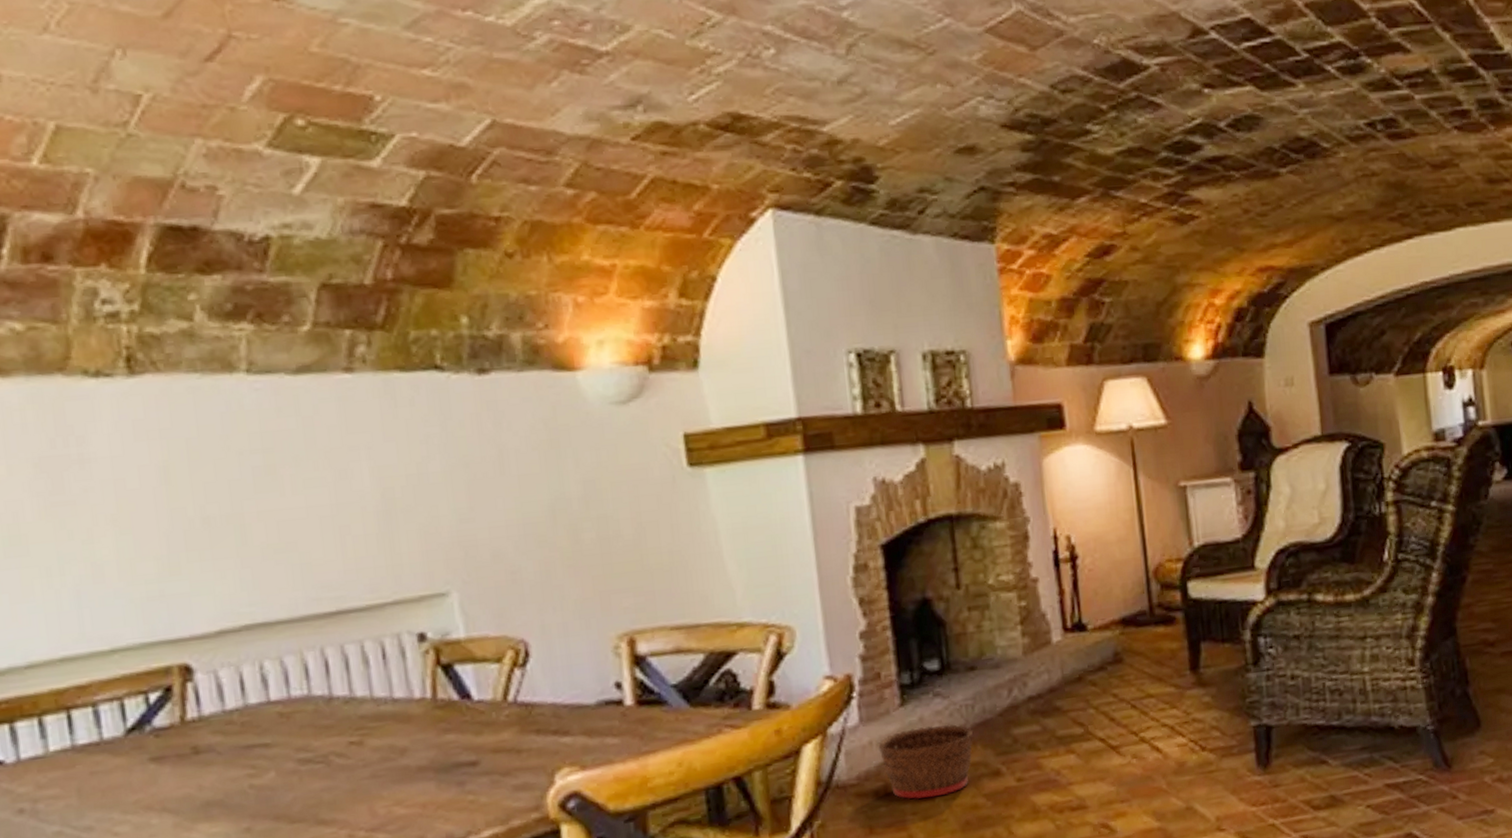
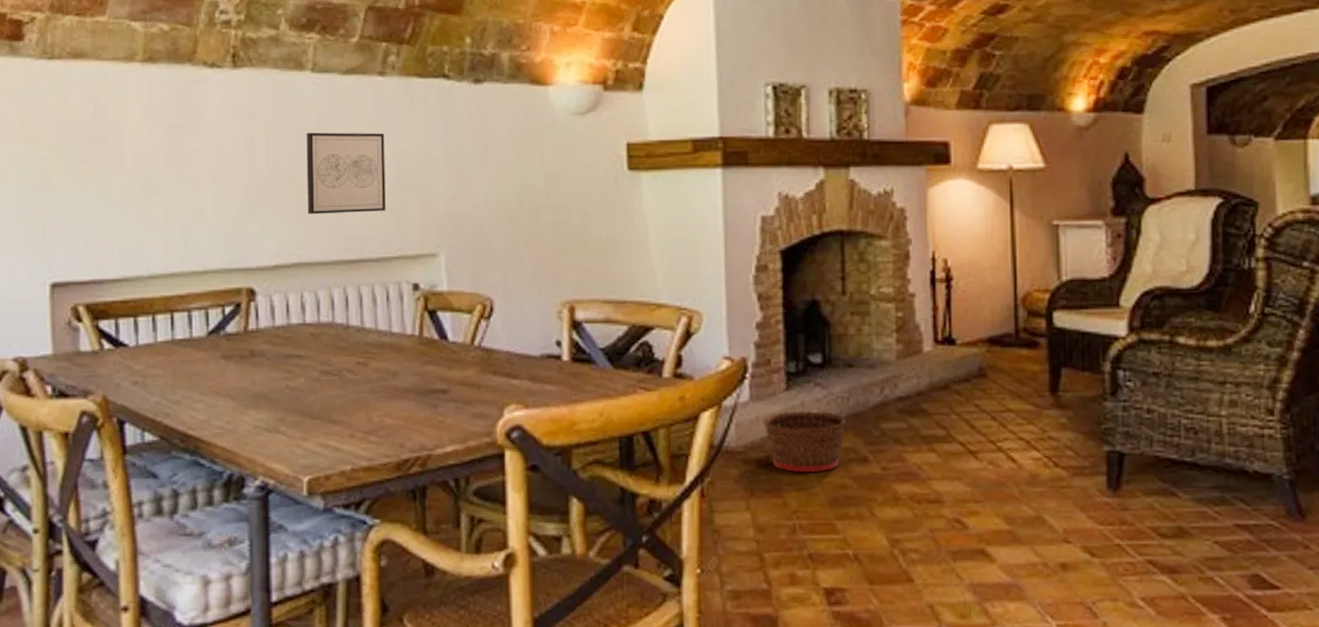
wall art: none [247,446,371,560] -> present [306,132,386,215]

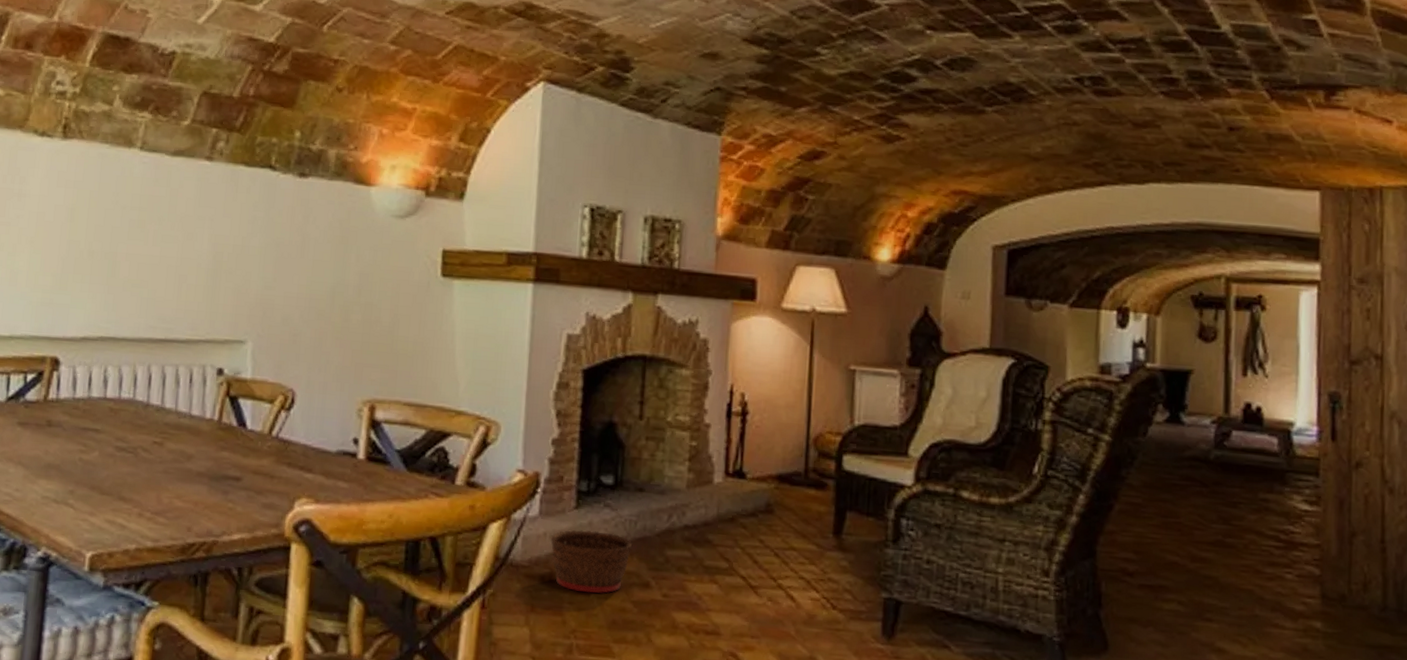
wall art: present [306,132,386,215] -> none [120,209,206,294]

